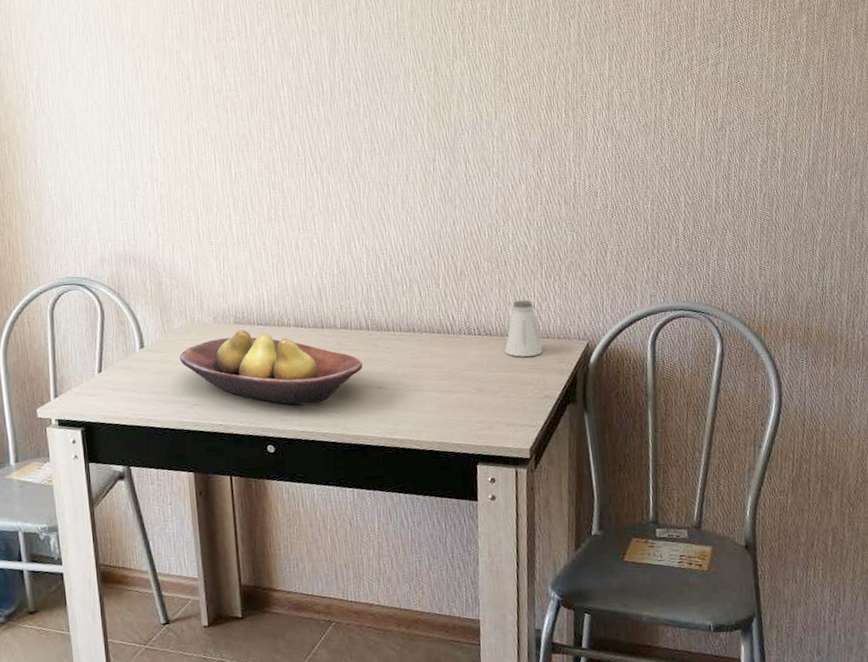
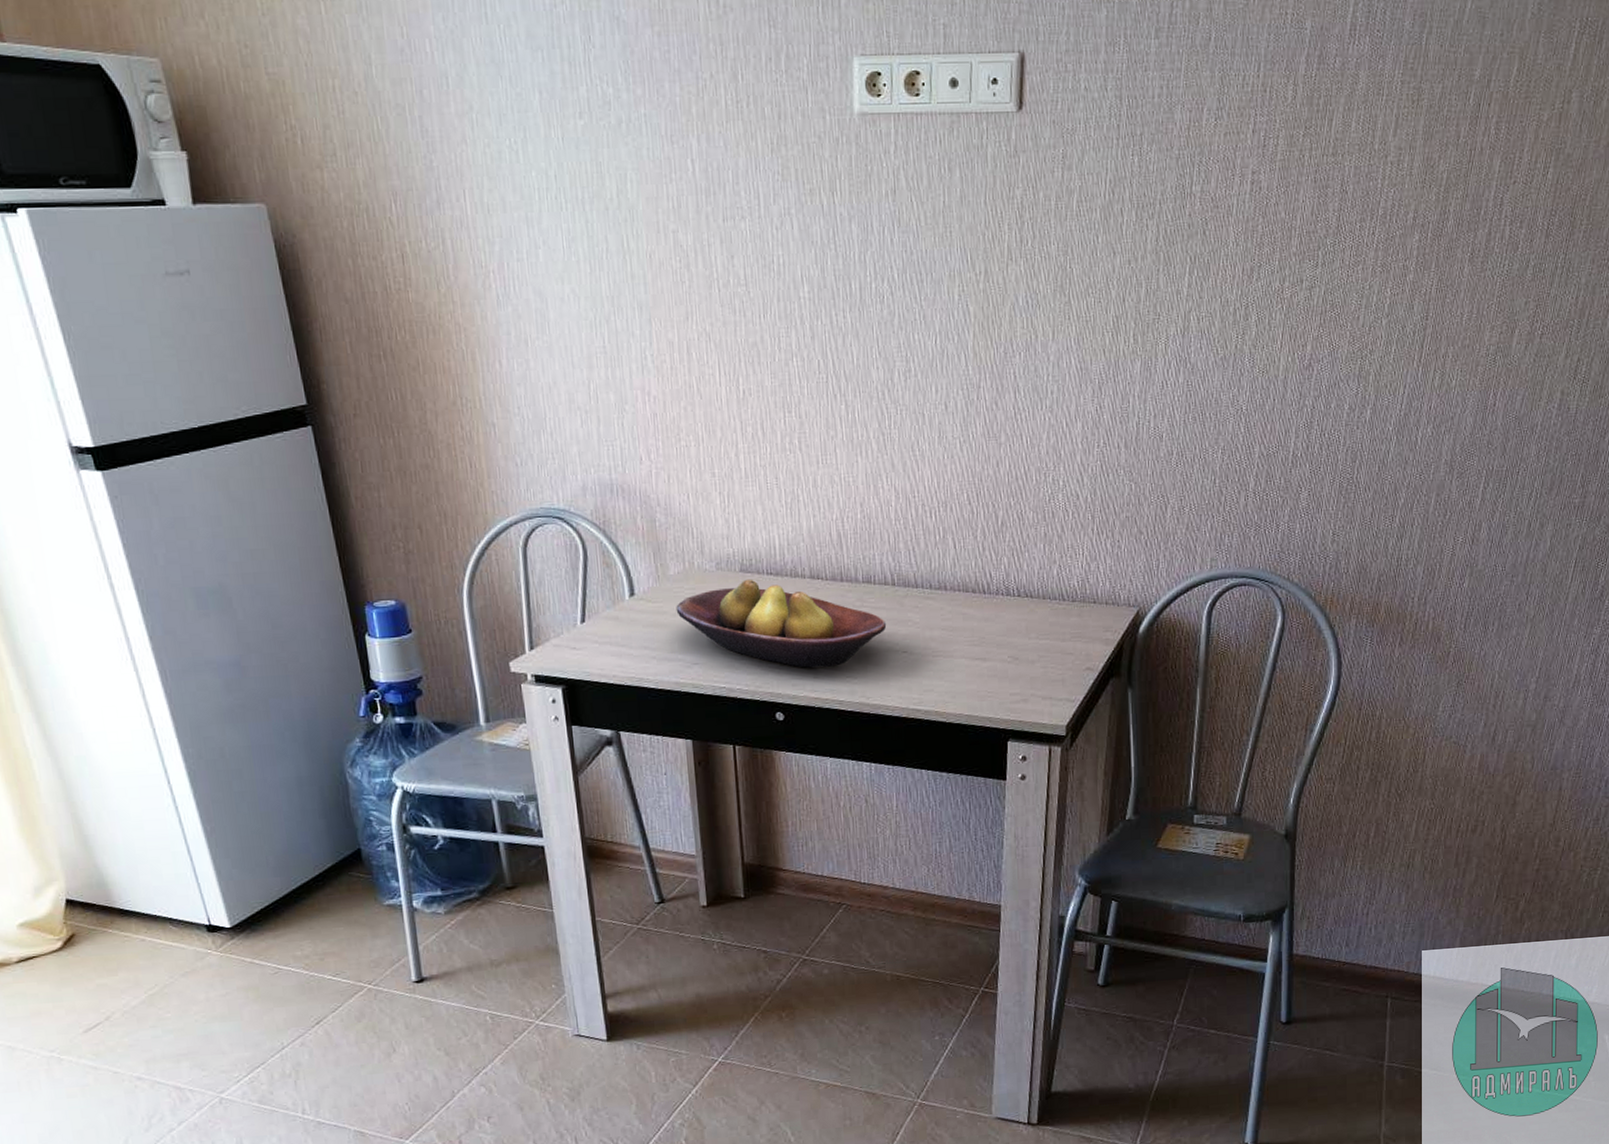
saltshaker: present [505,299,543,357] -> none [1046,558,1089,623]

